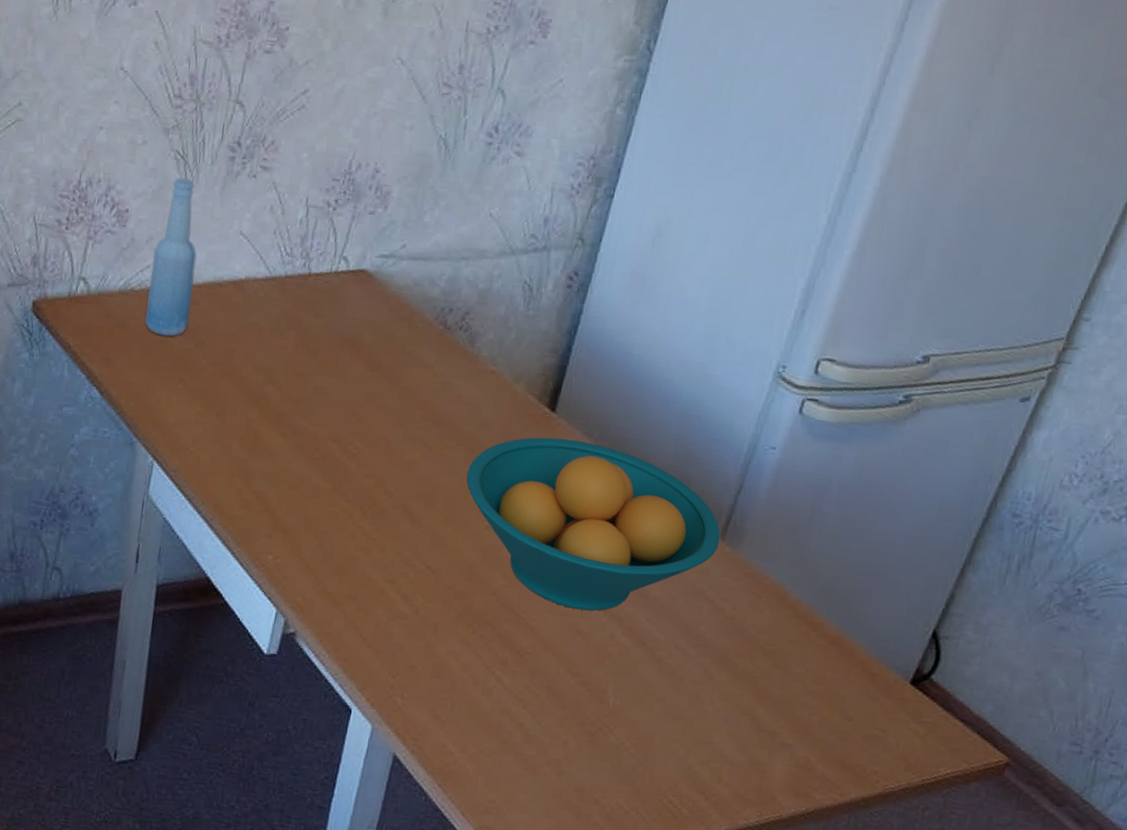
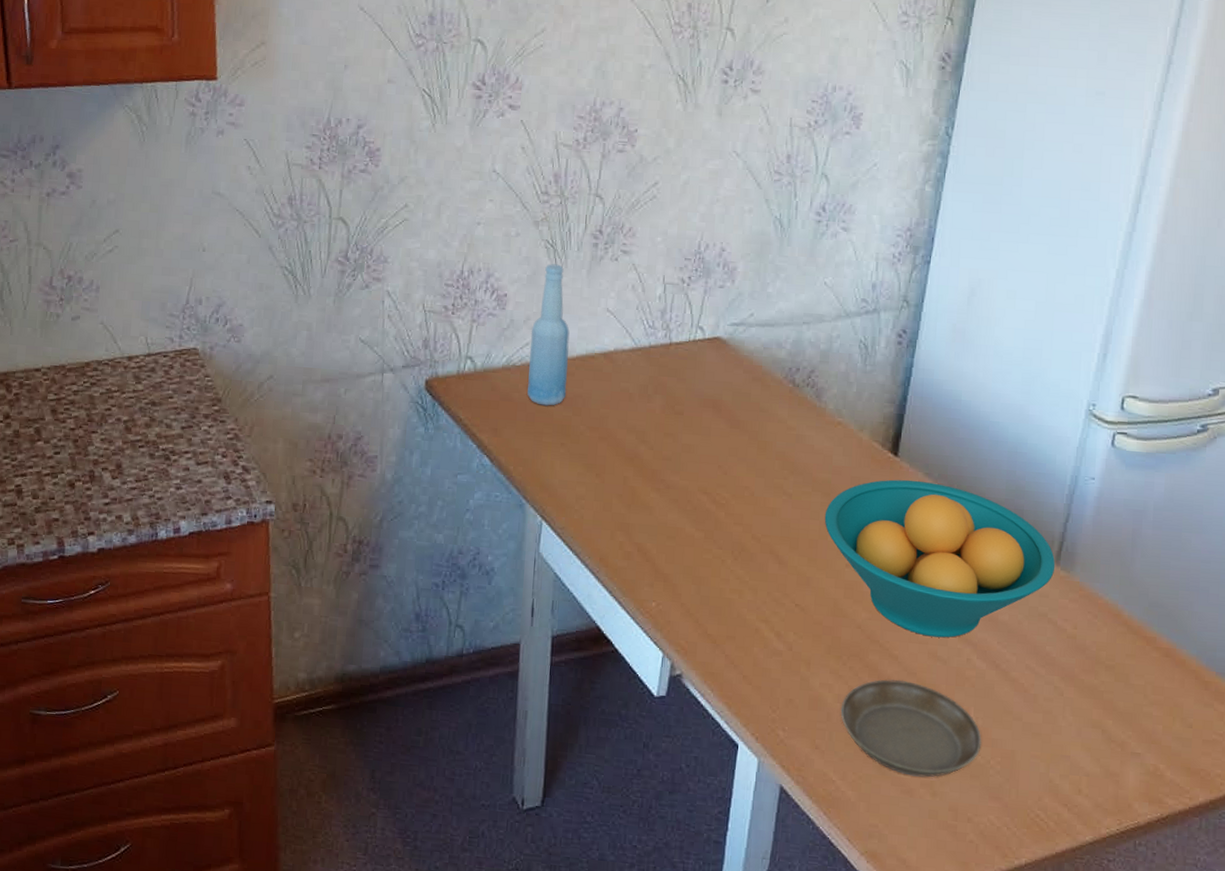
saucer: none [466,651,618,756] -> present [840,679,982,777]

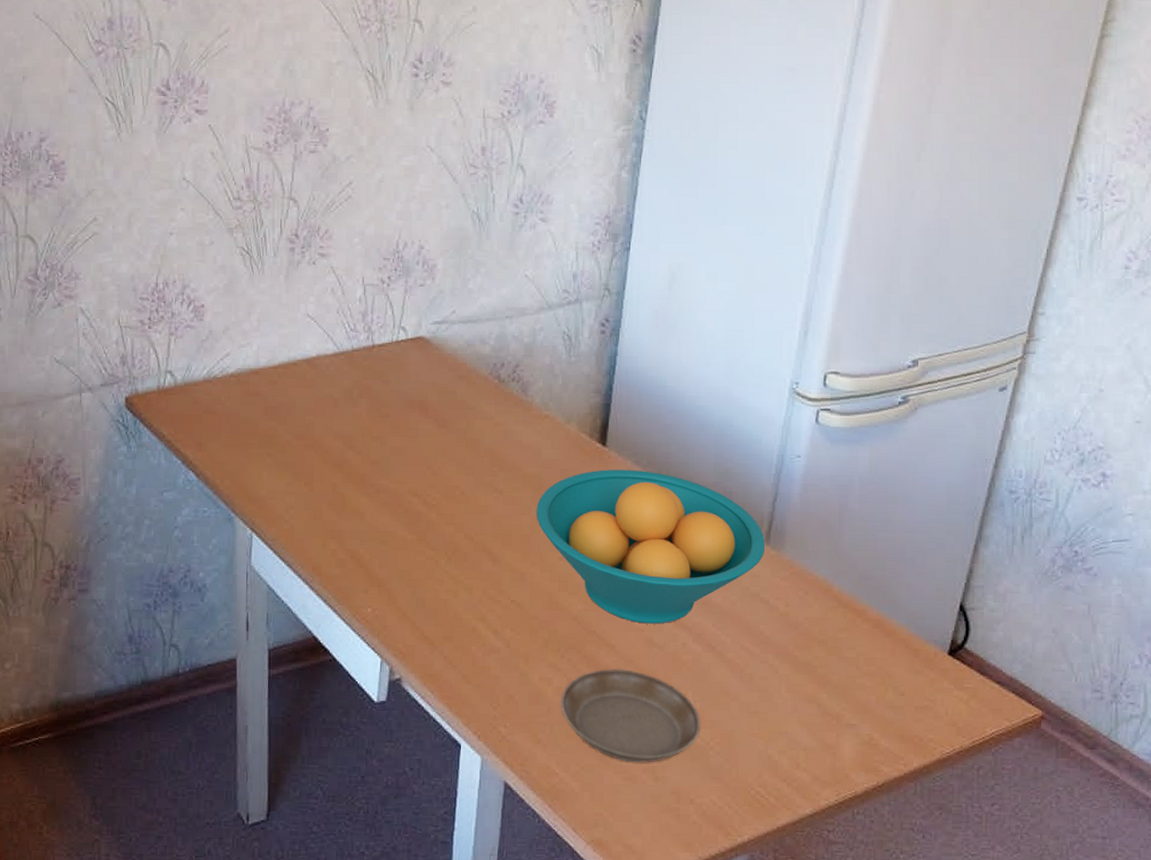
bottle: present [527,264,570,406] -> none [230,271,271,416]

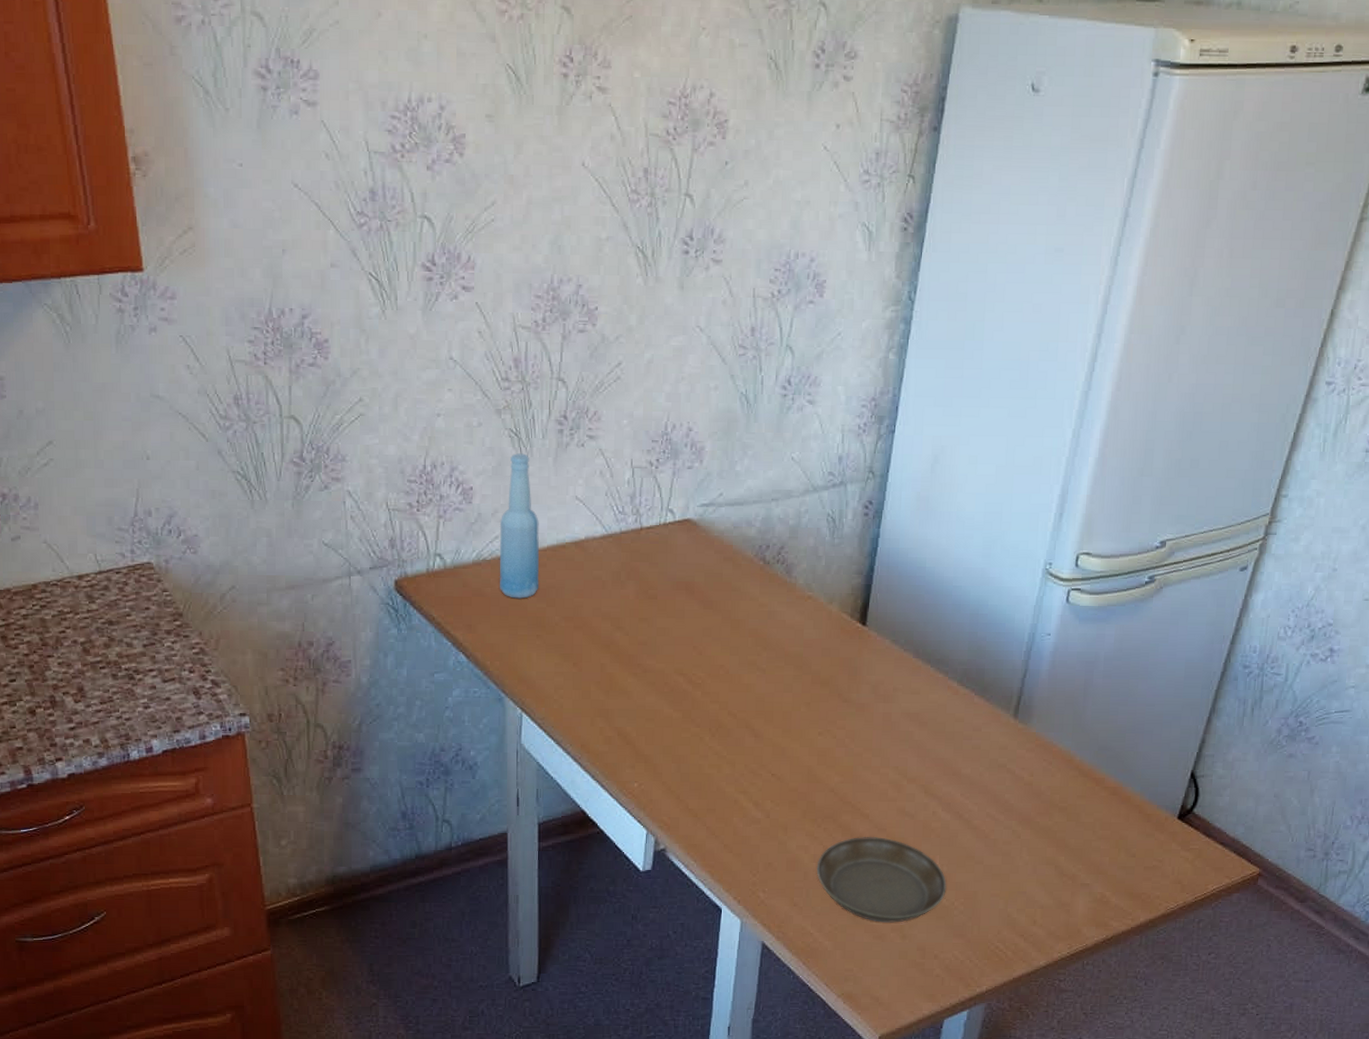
bottle: none [230,271,271,416] -> present [499,453,540,599]
fruit bowl: present [536,469,766,624] -> none [797,647,1014,794]

